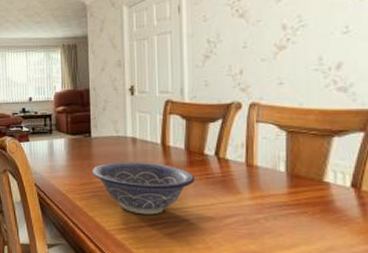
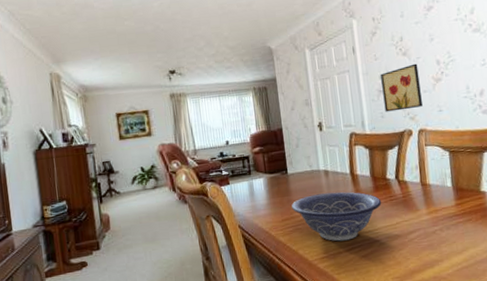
wall art: none [209,27,258,80] -> present [380,63,423,112]

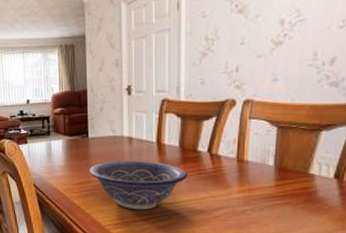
wall art: present [380,63,423,112] -> none [206,23,255,78]

